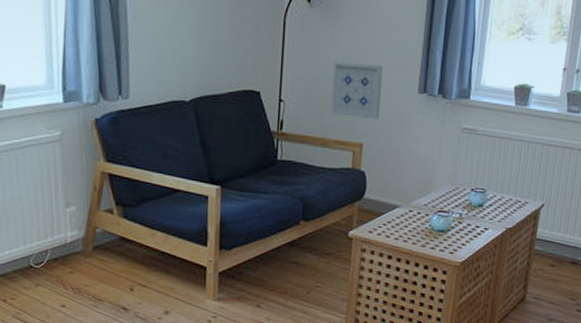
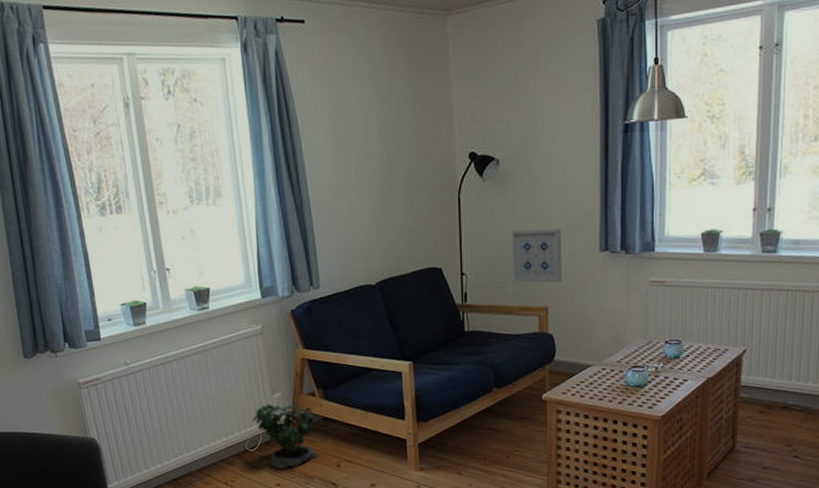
potted plant: none [40,213,114,289] -> present [252,398,322,469]

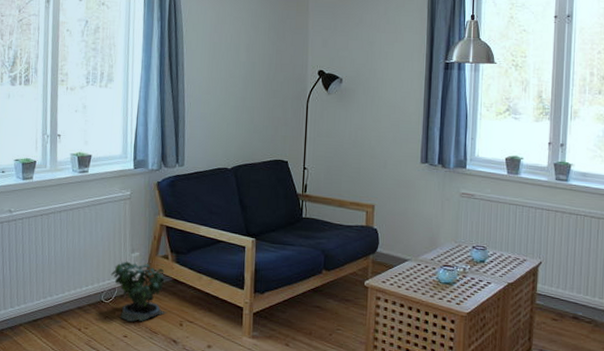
wall art: present [512,228,562,283] -> none [346,137,390,185]

